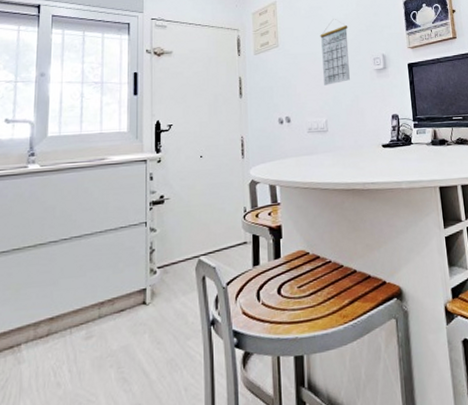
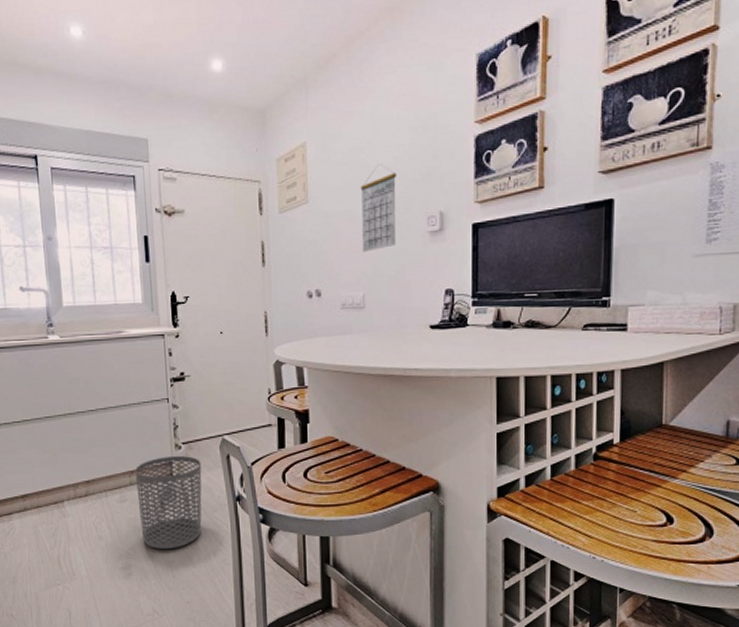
waste bin: none [106,281,176,392] -> present [135,456,202,550]

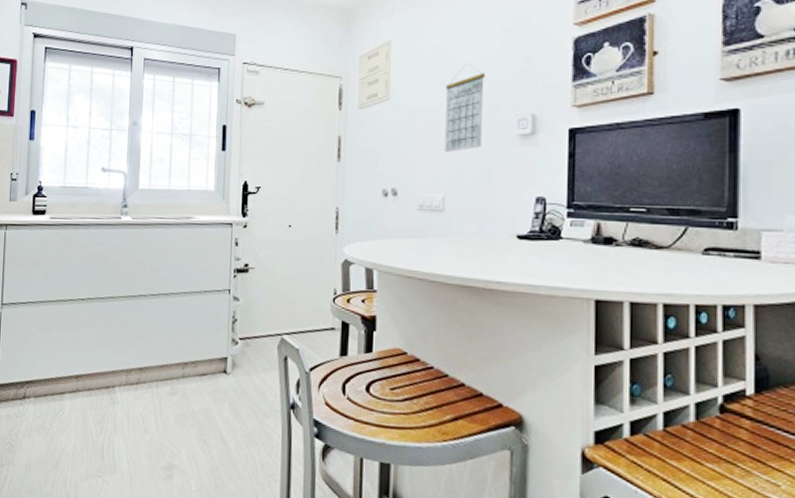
waste bin: present [135,456,202,550] -> none [188,351,257,454]

